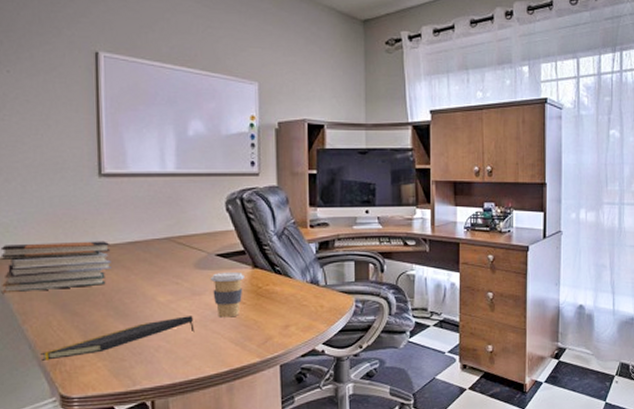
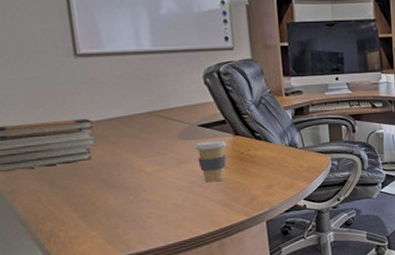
notepad: present [40,316,195,361] -> none [33,183,183,235]

